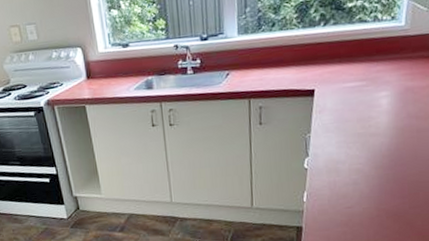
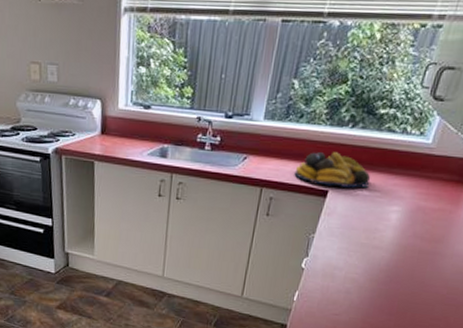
fruit bowl: none [278,51,353,85] -> present [294,152,371,188]

